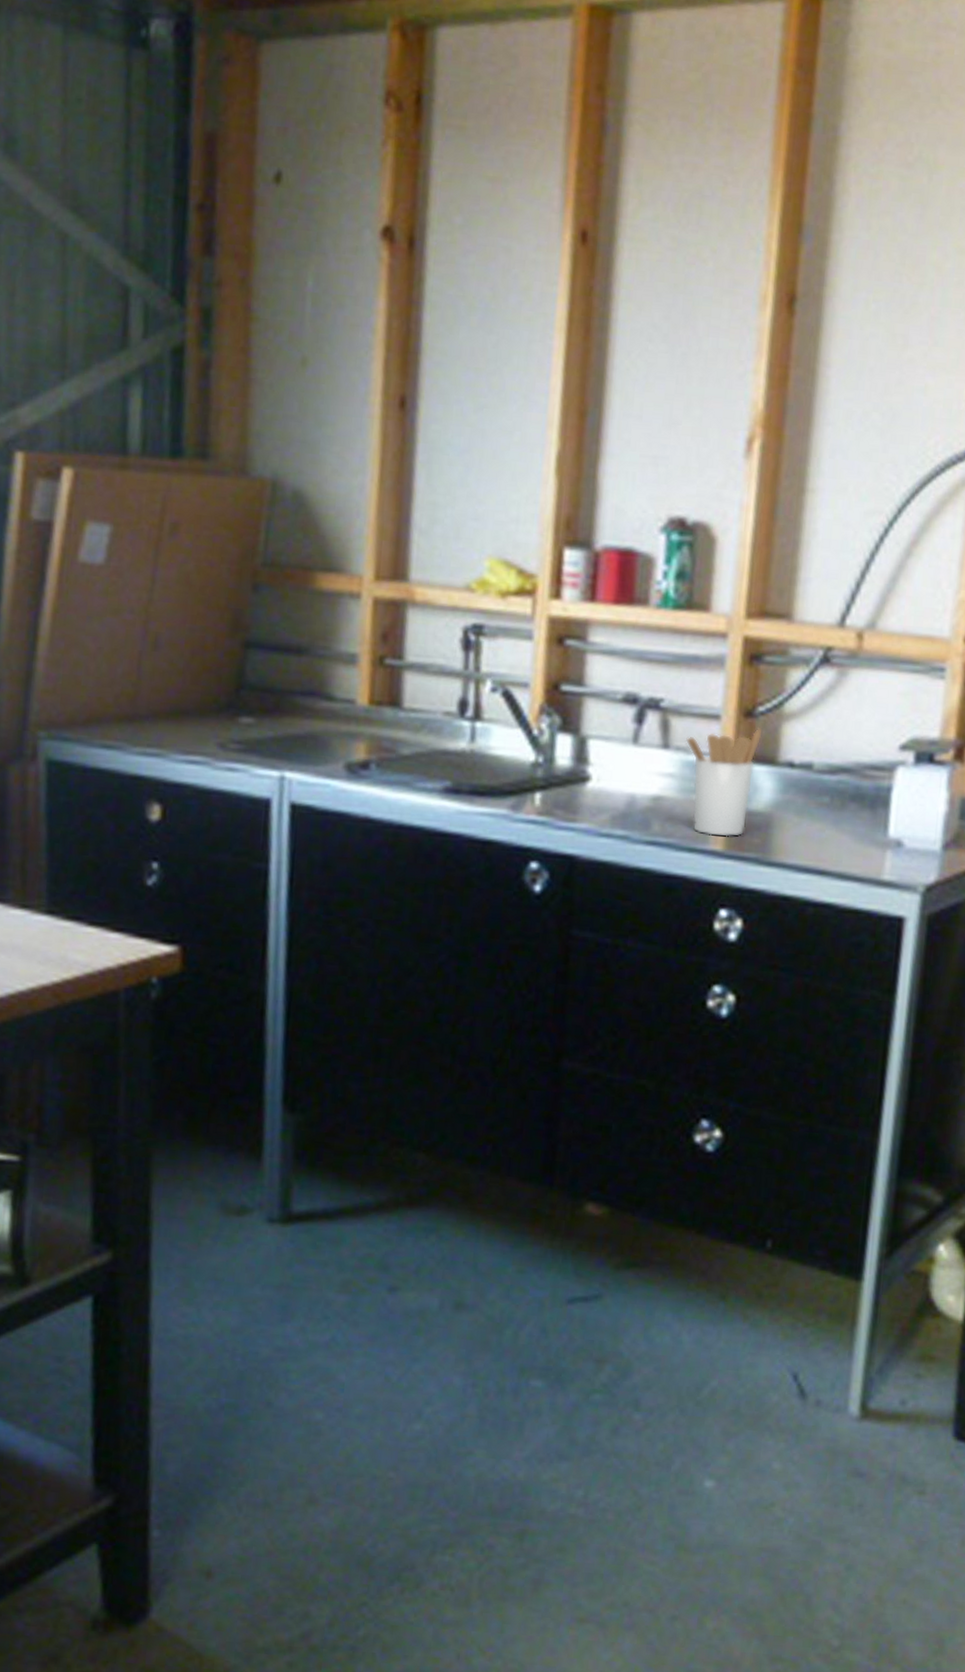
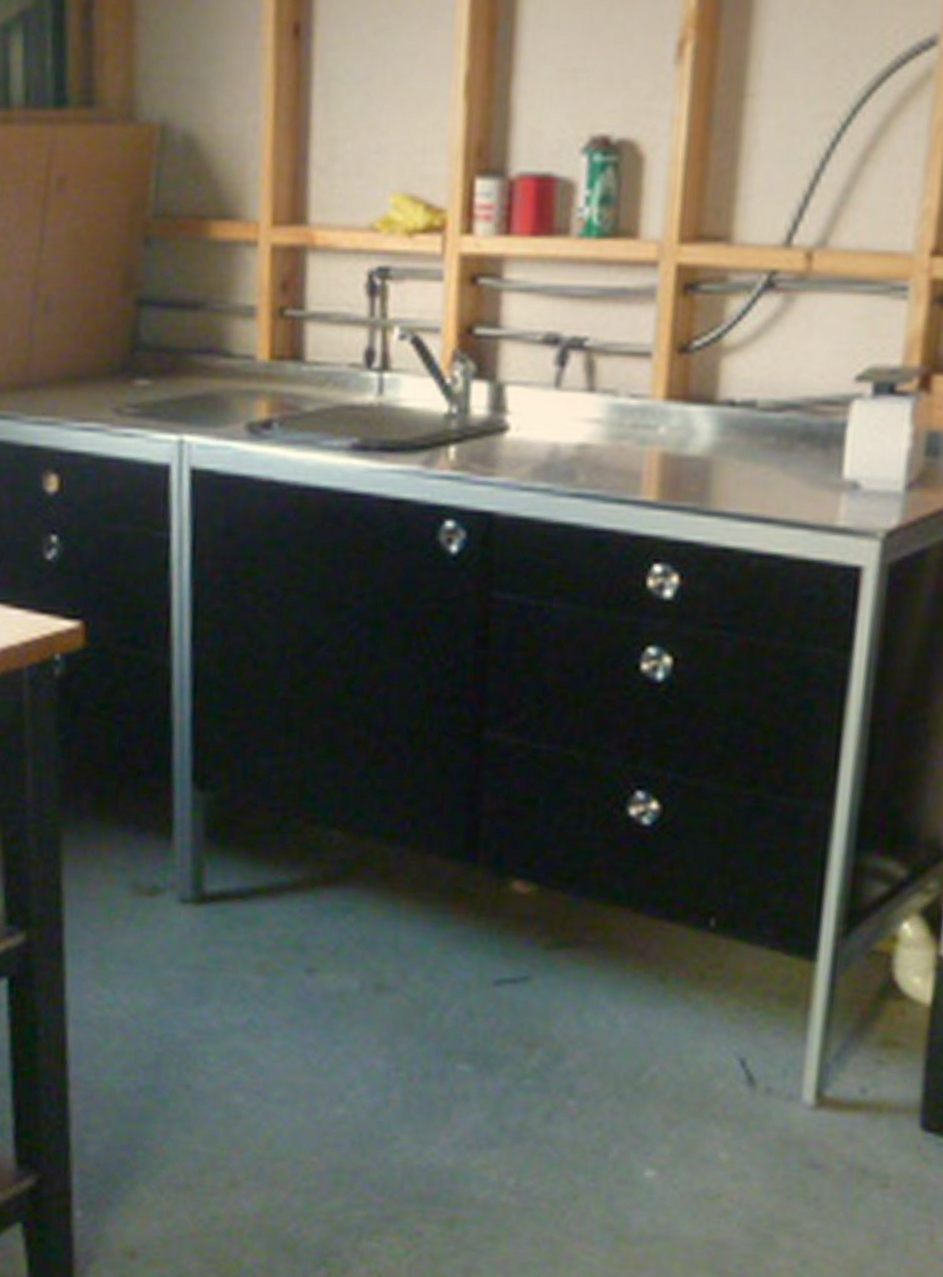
utensil holder: present [685,728,763,837] -> none [612,364,699,486]

